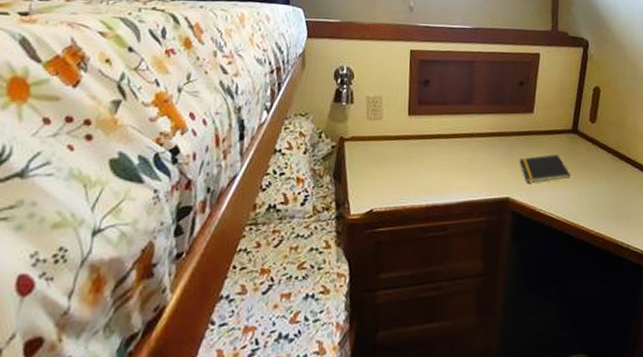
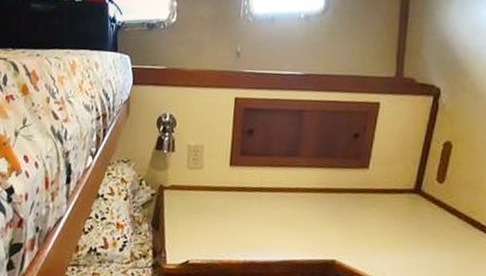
notepad: present [520,155,571,182] -> none [350,216,410,246]

